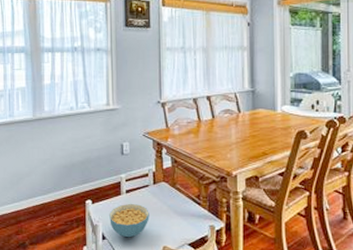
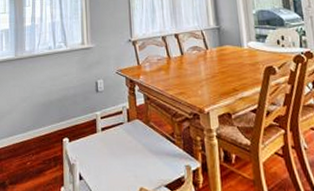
cereal bowl: present [109,203,150,238] -> none [86,141,125,178]

